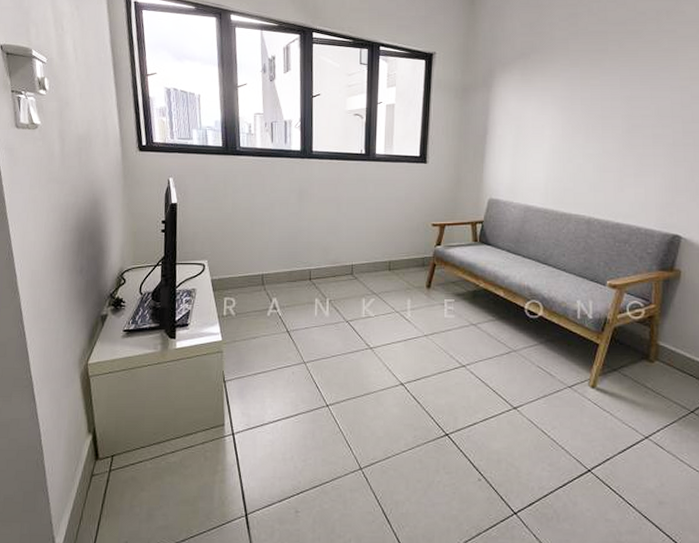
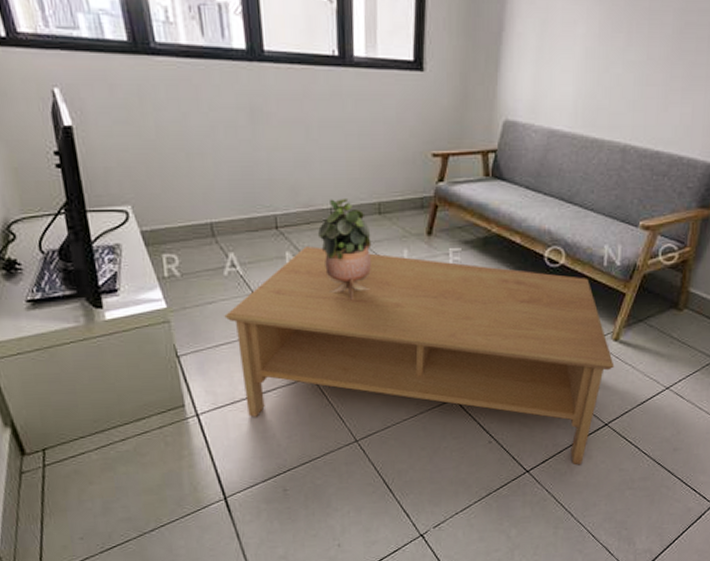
coffee table: none [264,295,593,511] -> present [224,246,614,465]
potted plant: none [341,258,382,341] -> present [318,199,372,301]

